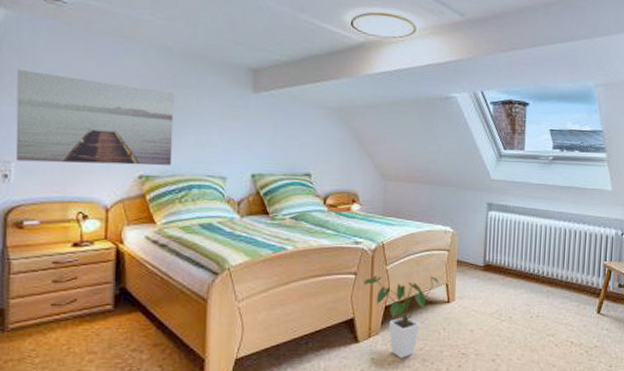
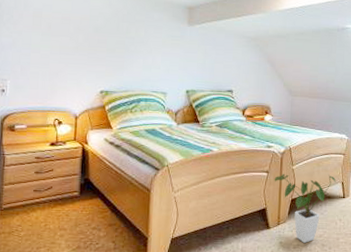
wall art: present [15,69,175,166] -> none [10,9,128,83]

